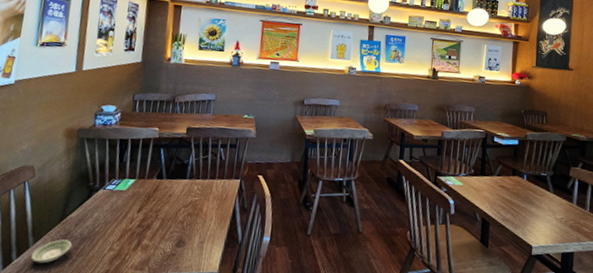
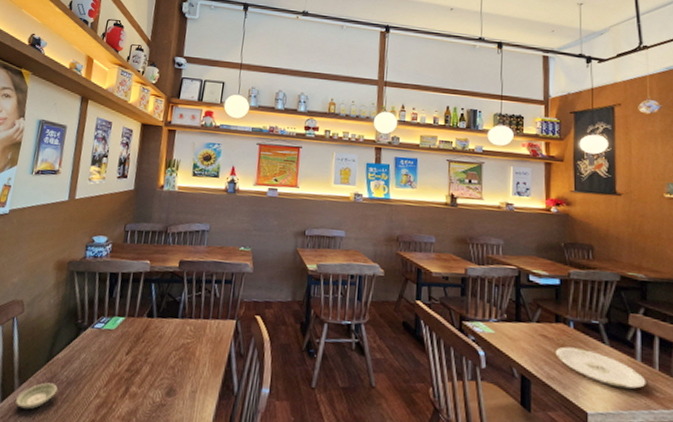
plate: none [511,195,579,227] -> present [556,346,646,389]

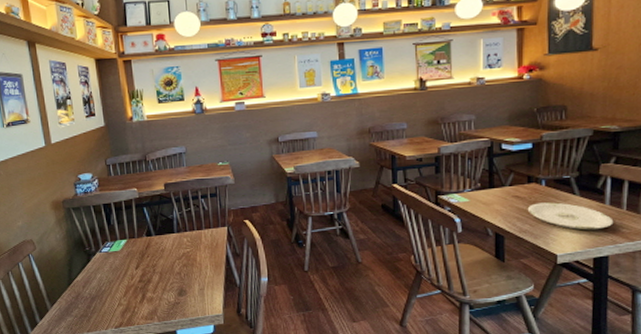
saucer: present [16,382,58,409] -> none [52,300,85,323]

